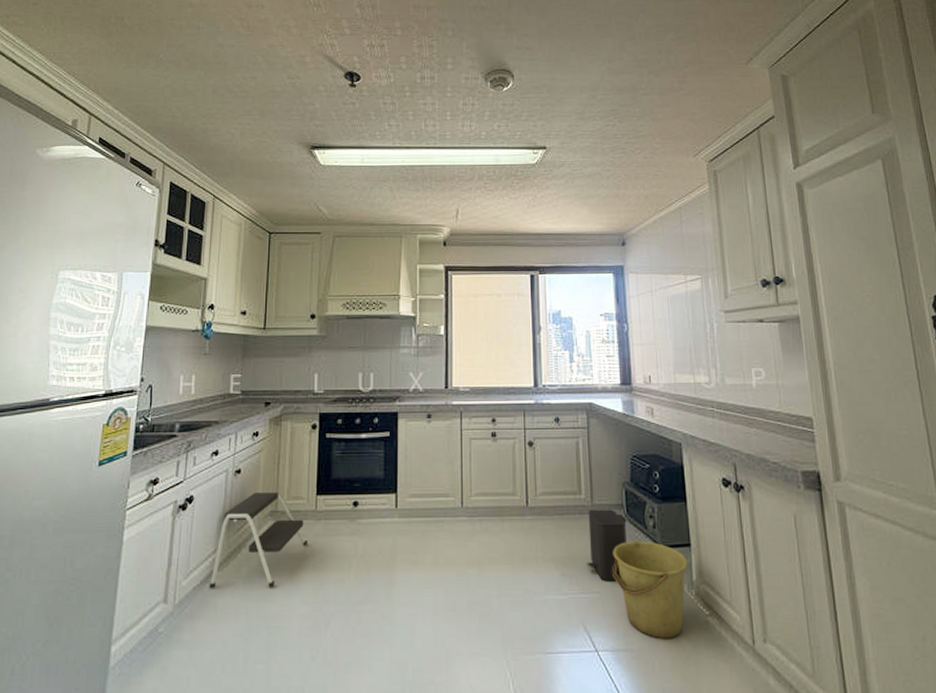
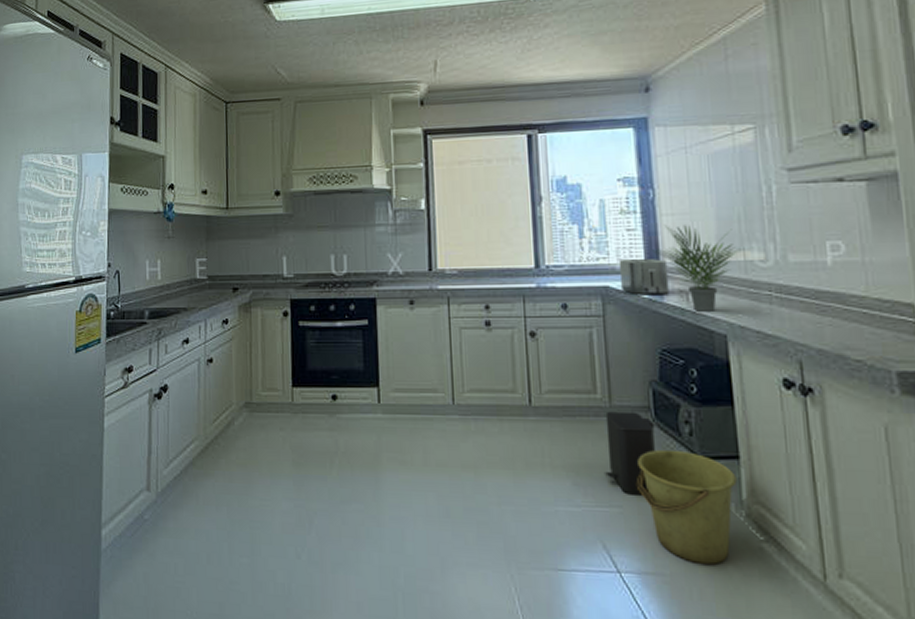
step stool: present [209,491,309,588] -> none [189,382,287,481]
toaster: none [600,381,639,411] -> present [618,259,670,296]
potted plant: none [626,352,692,425] -> present [653,224,741,313]

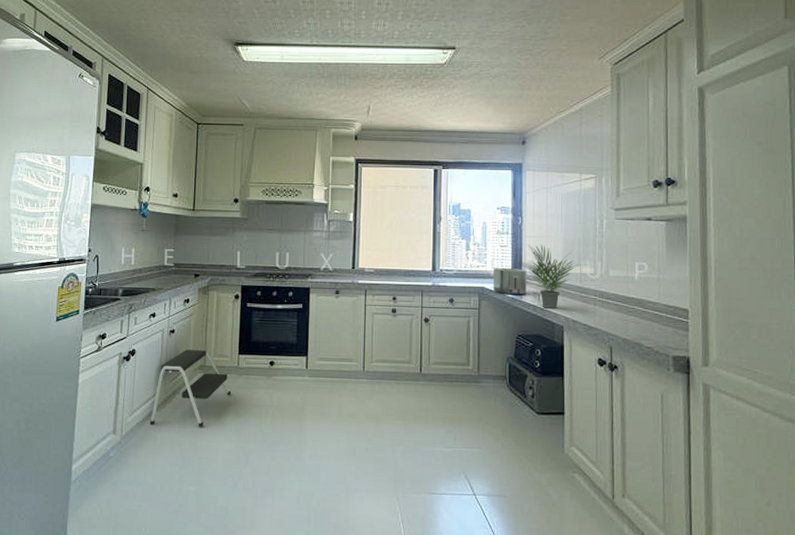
step stool: none [189,382,287,481] -> present [149,349,232,427]
pedal bin: present [603,411,657,495] -> none [470,379,509,440]
bucket: present [636,449,737,564] -> none [491,407,561,489]

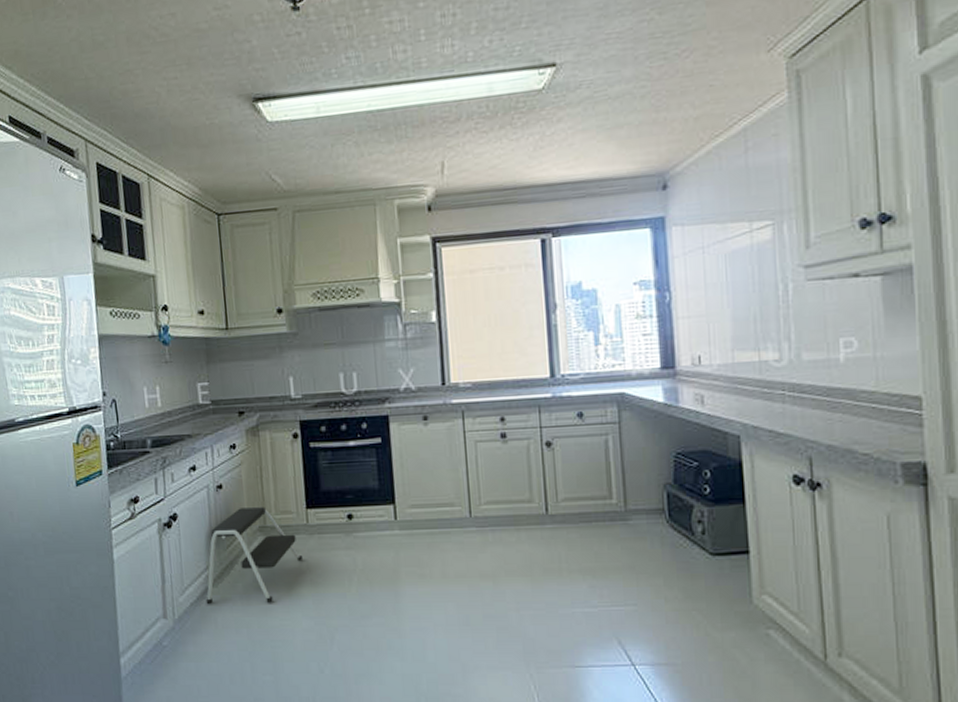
toaster: present [492,268,527,296] -> none [634,363,685,401]
potted plant: present [517,243,579,310] -> none [668,327,756,415]

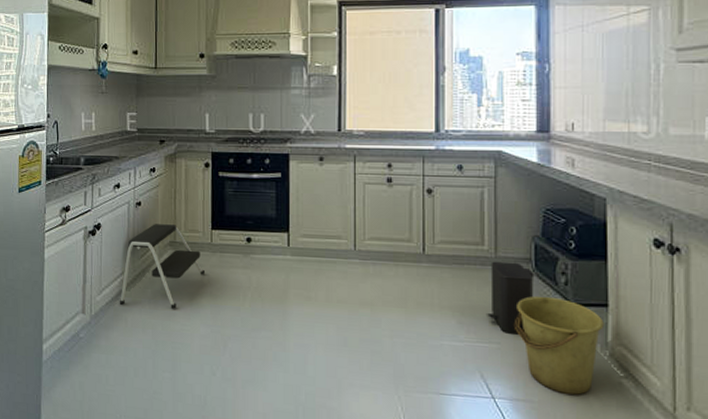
pedal bin: none [619,514,670,593] -> present [486,261,535,335]
bucket: none [650,548,746,652] -> present [513,296,604,395]

